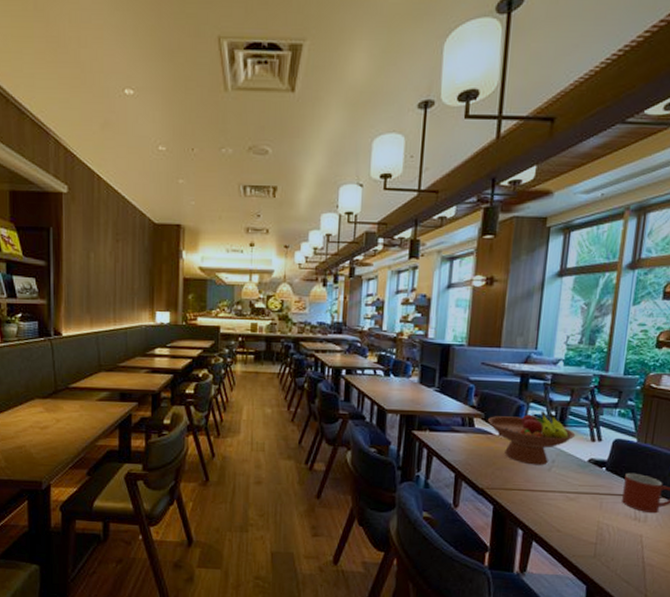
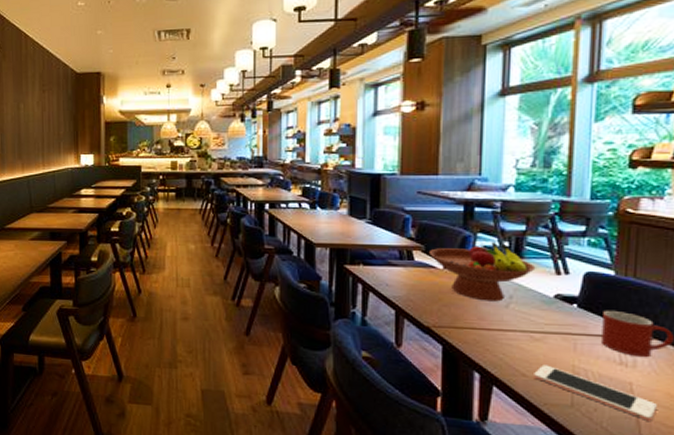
cell phone: none [566,521,660,567] -> present [534,364,658,421]

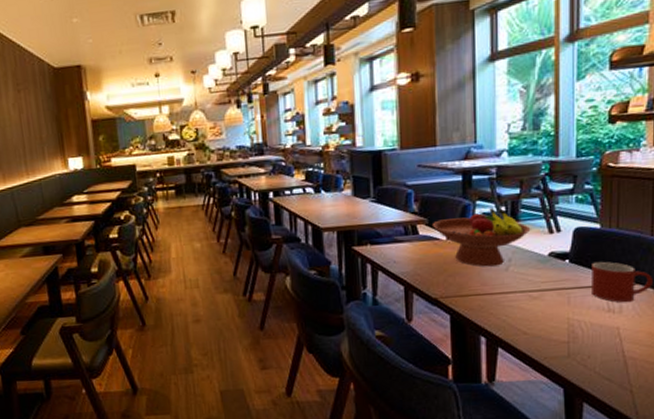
cell phone: present [534,364,658,421] -> none [534,321,642,361]

